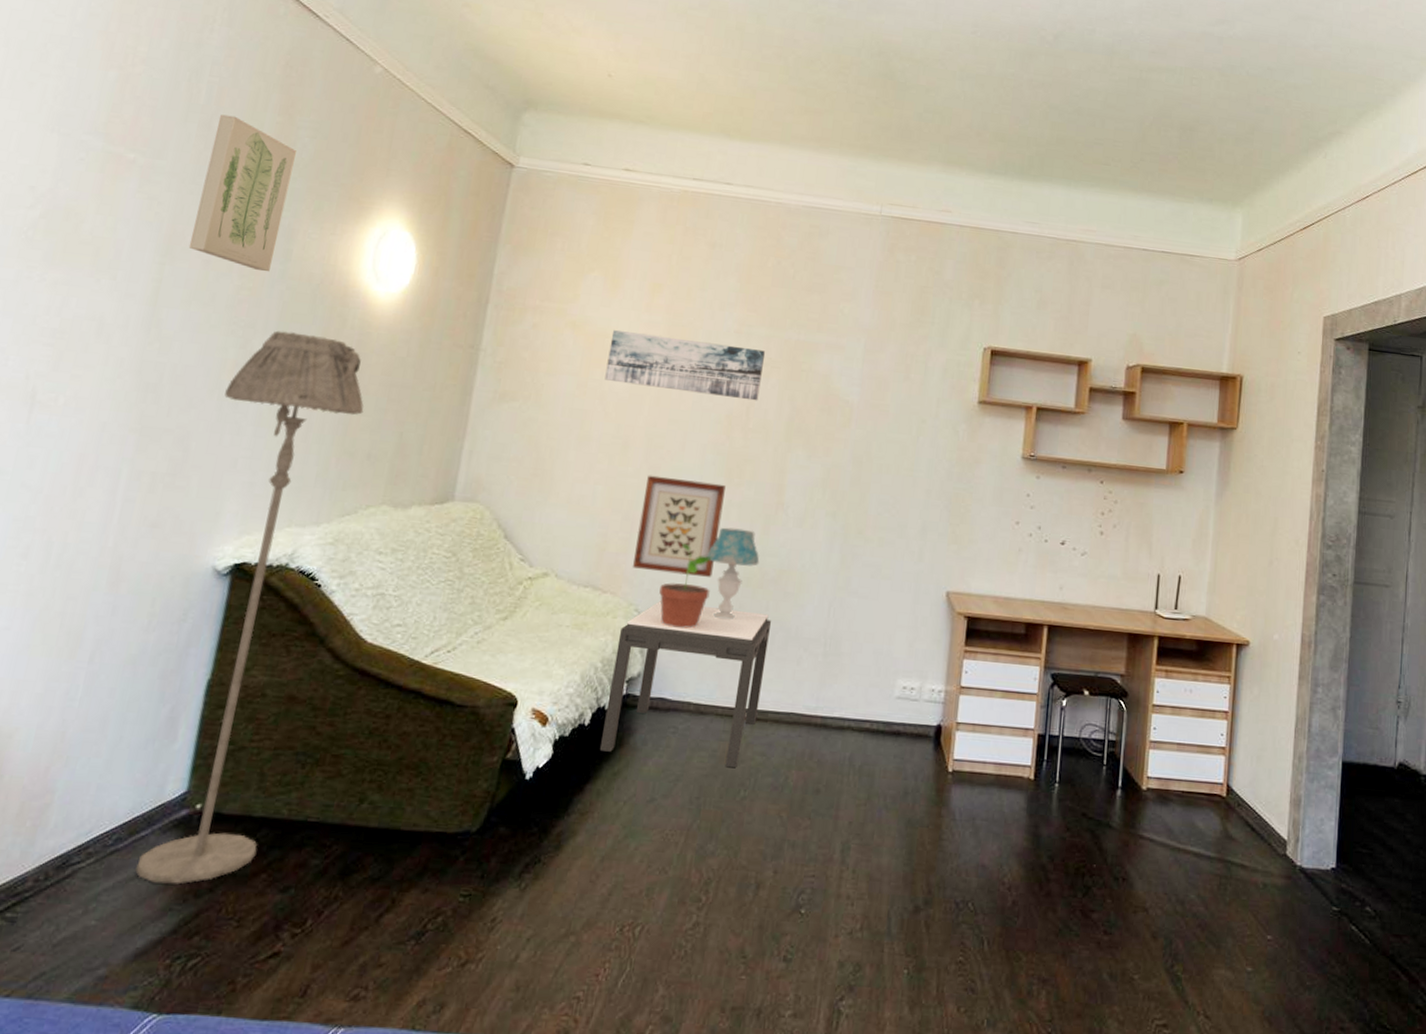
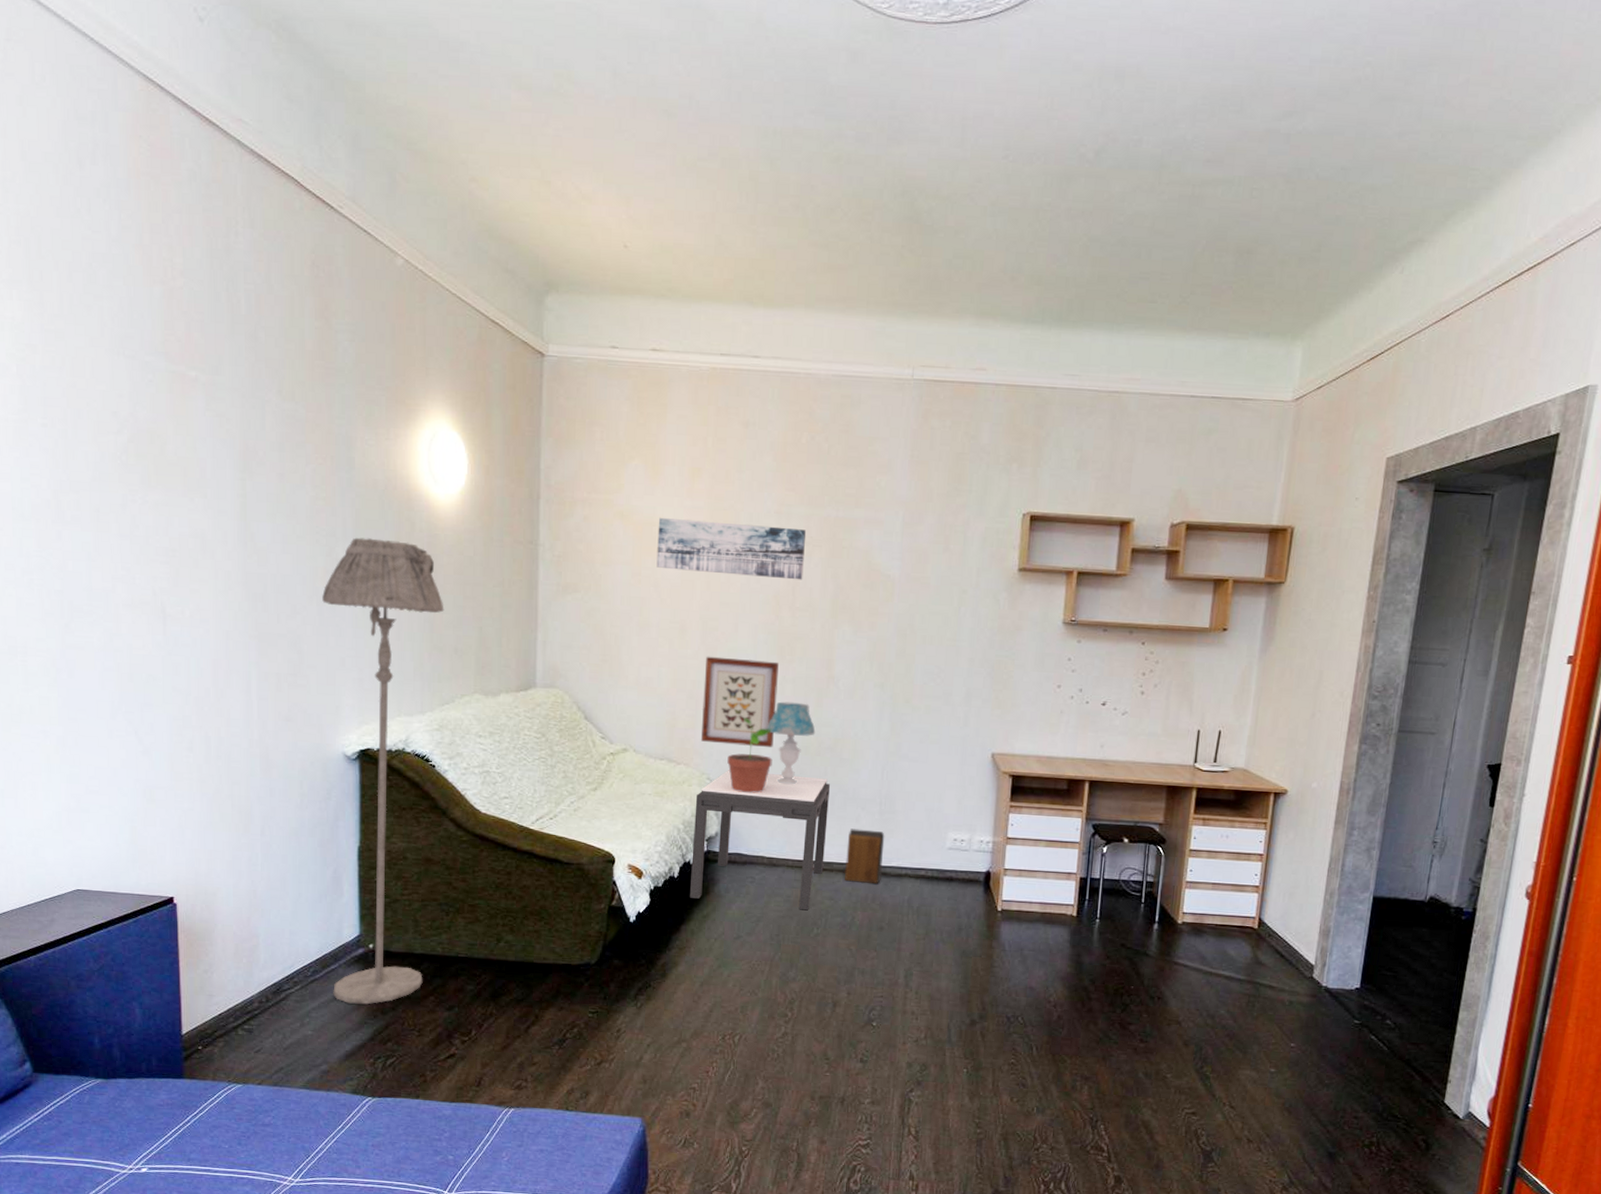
wall art: present [188,114,296,272] -> none [262,323,339,481]
speaker: none [778,672,828,737] -> present [843,828,885,884]

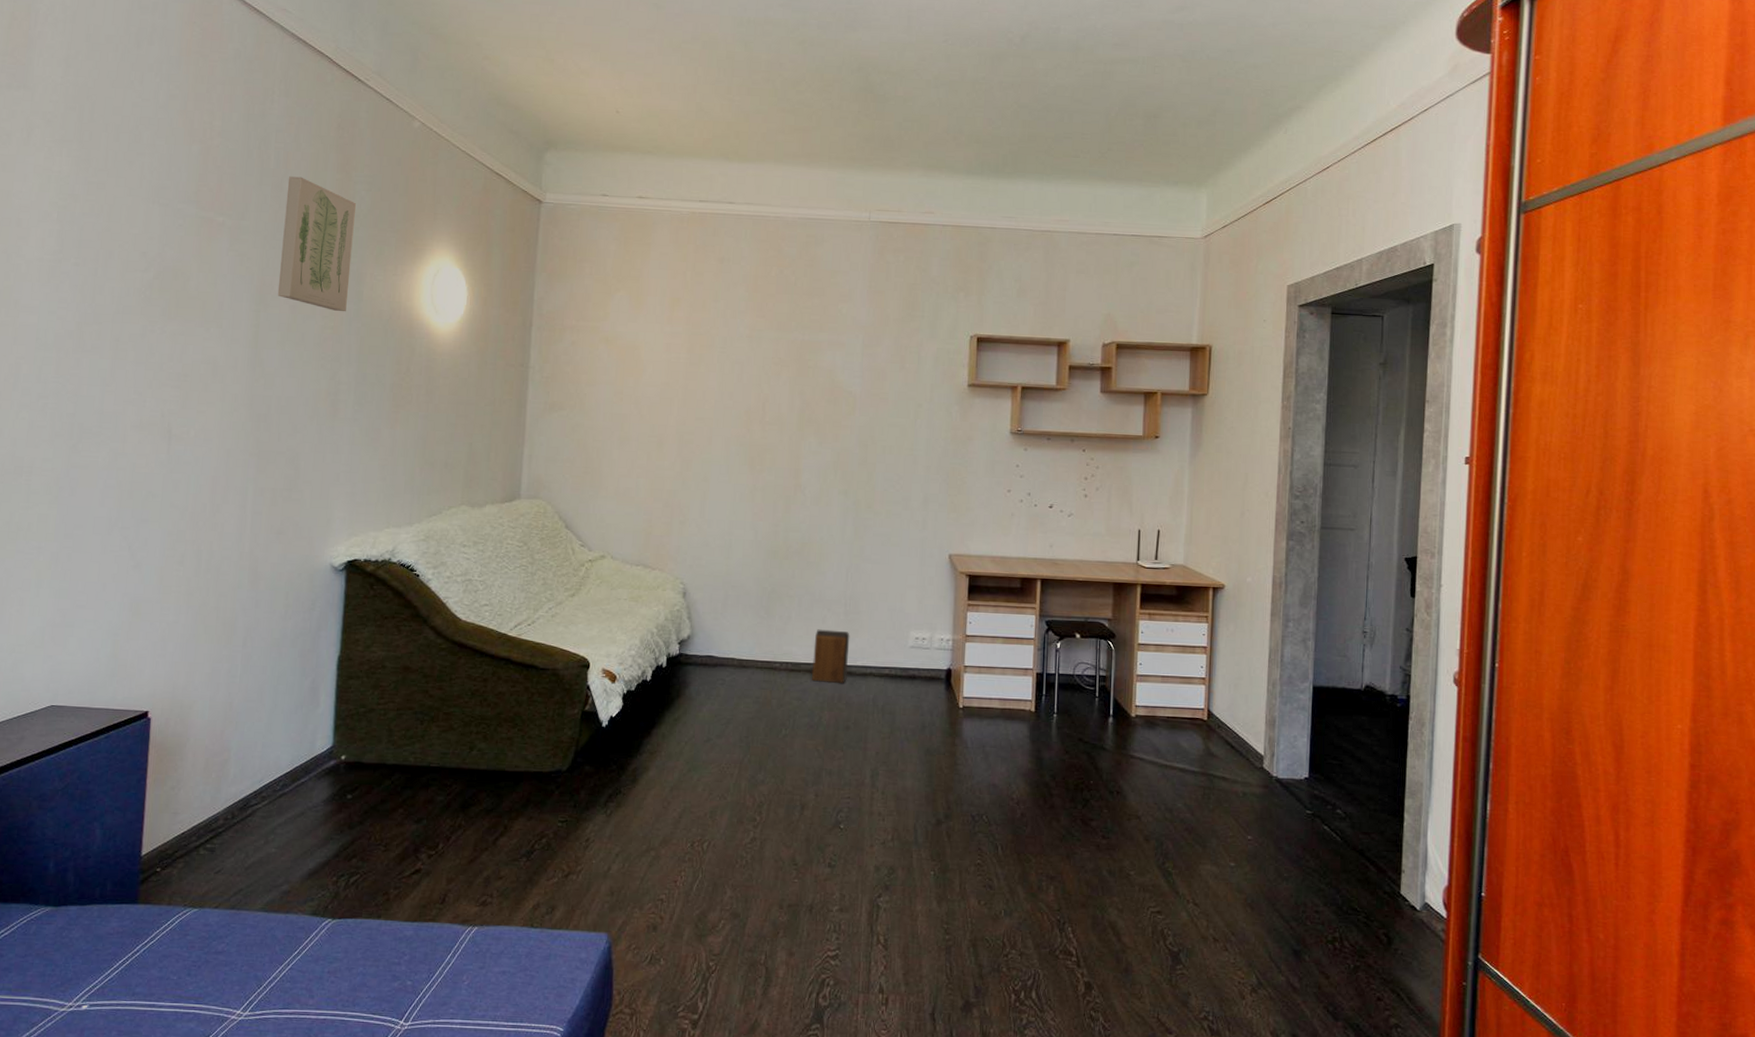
wall art: none [262,323,339,481] -> present [277,176,356,312]
floor lamp: present [322,537,444,1005] -> none [301,362,438,819]
wall art: present [656,517,807,580] -> none [637,341,776,397]
side table: present [689,770,831,911] -> none [661,574,798,712]
wall art: present [700,656,779,747] -> none [675,467,749,552]
potted plant: present [727,717,773,793] -> none [700,524,743,597]
table lamp: present [767,701,816,785] -> none [738,508,784,588]

